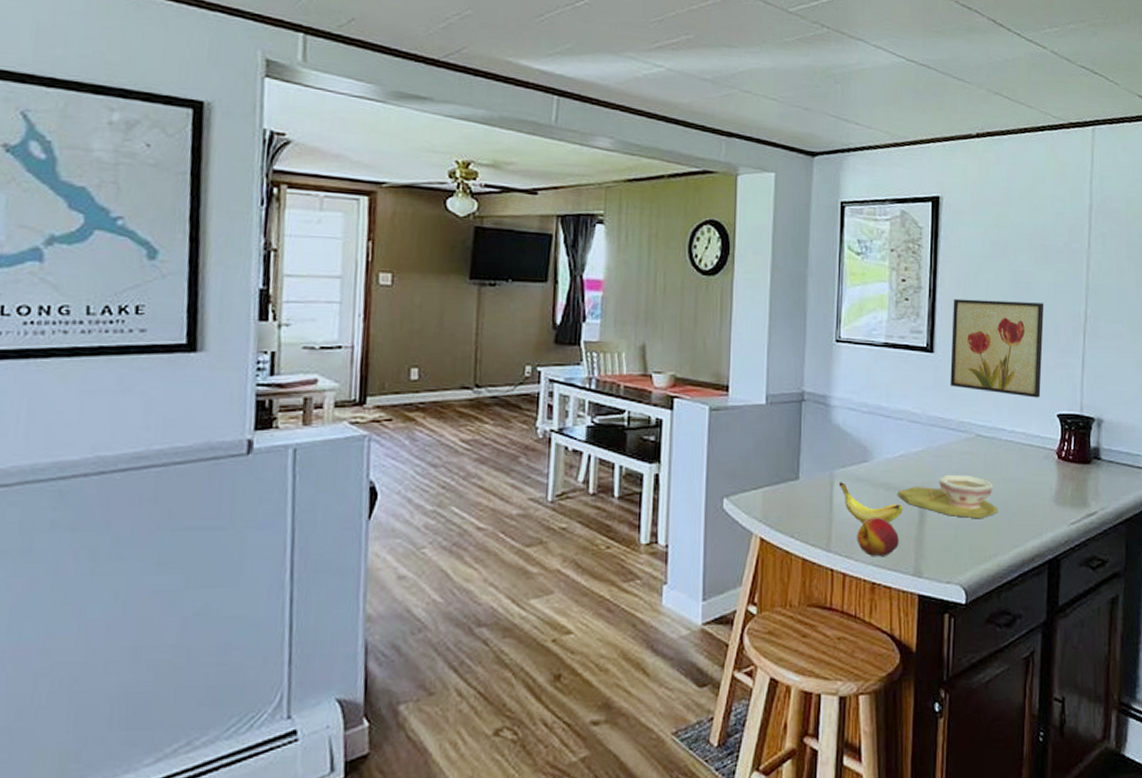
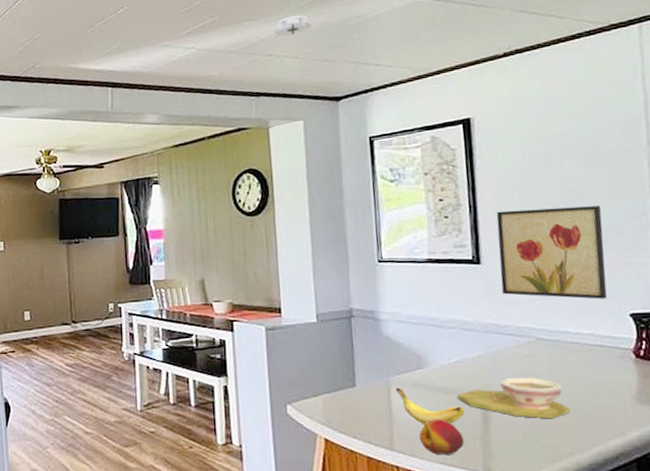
smoke detector: none [754,51,795,73] -> present [274,15,312,38]

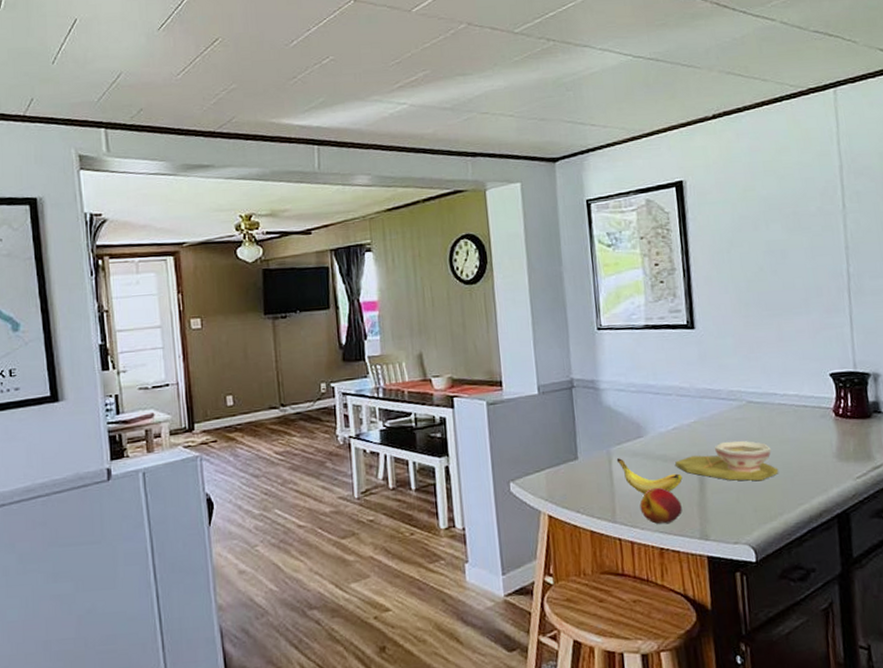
smoke detector: present [274,15,312,38] -> none [489,71,527,95]
wall art: present [496,206,608,299] -> none [708,268,810,361]

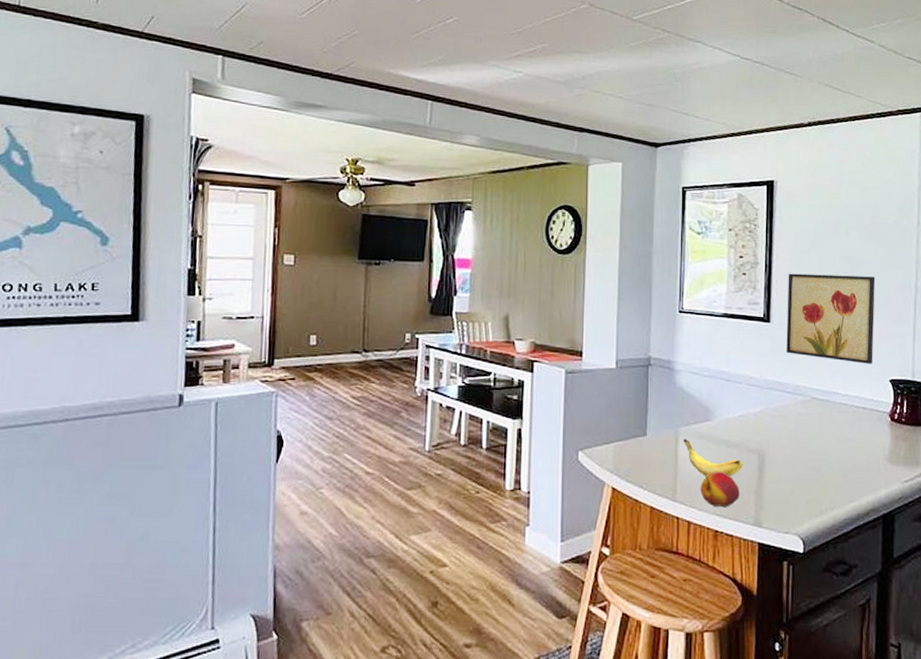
bowl: present [675,440,779,481] -> none [738,433,834,475]
wall art: none [708,268,810,361] -> present [786,273,876,364]

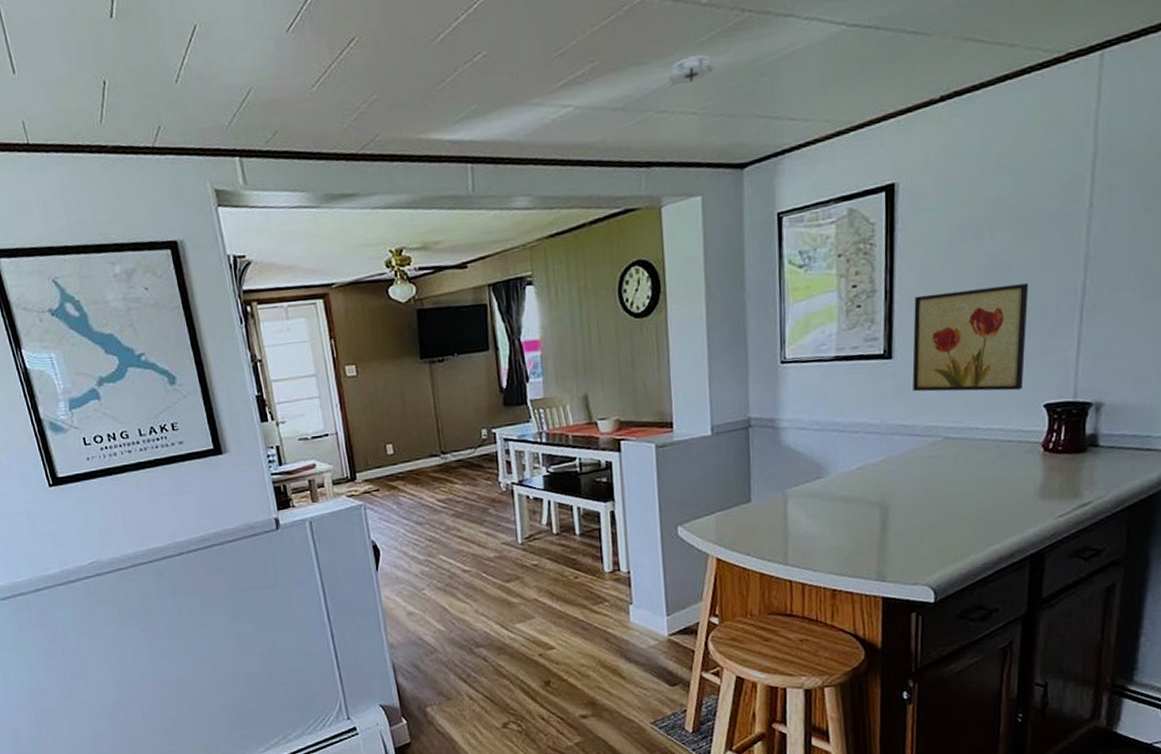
smoke detector: none [603,55,639,75] -> present [668,55,715,88]
banana: present [683,439,743,476] -> none [792,500,863,536]
fruit: present [700,471,740,508] -> none [814,529,860,566]

